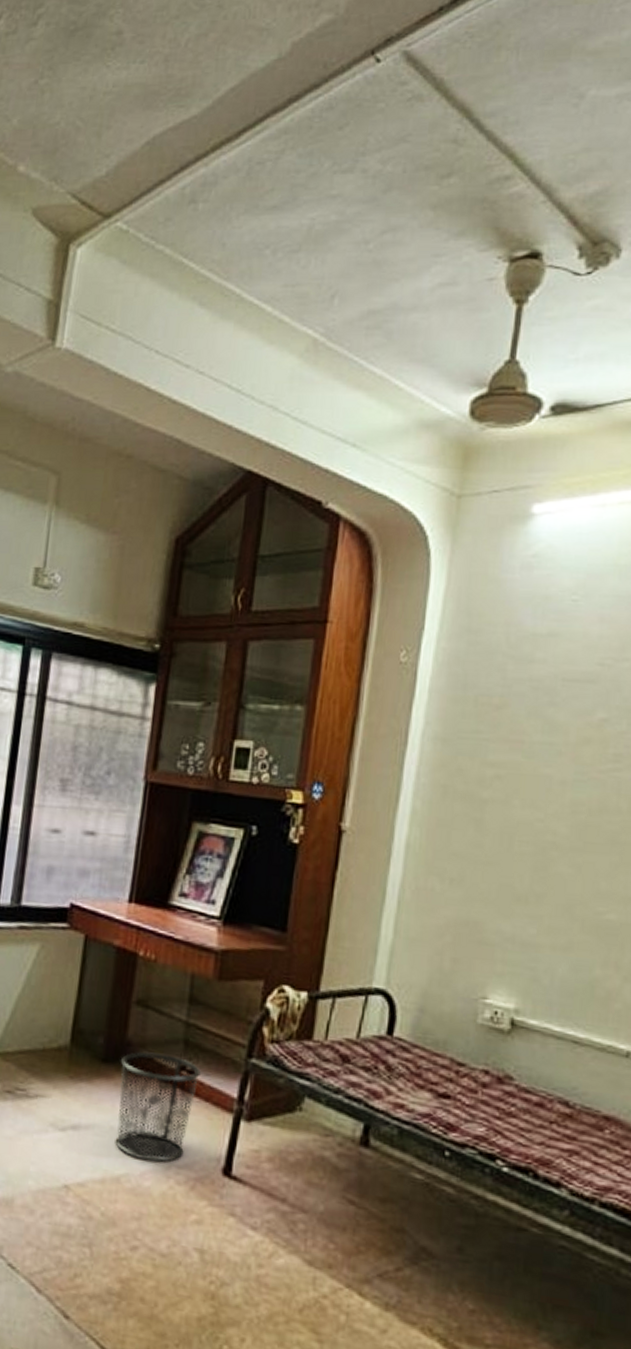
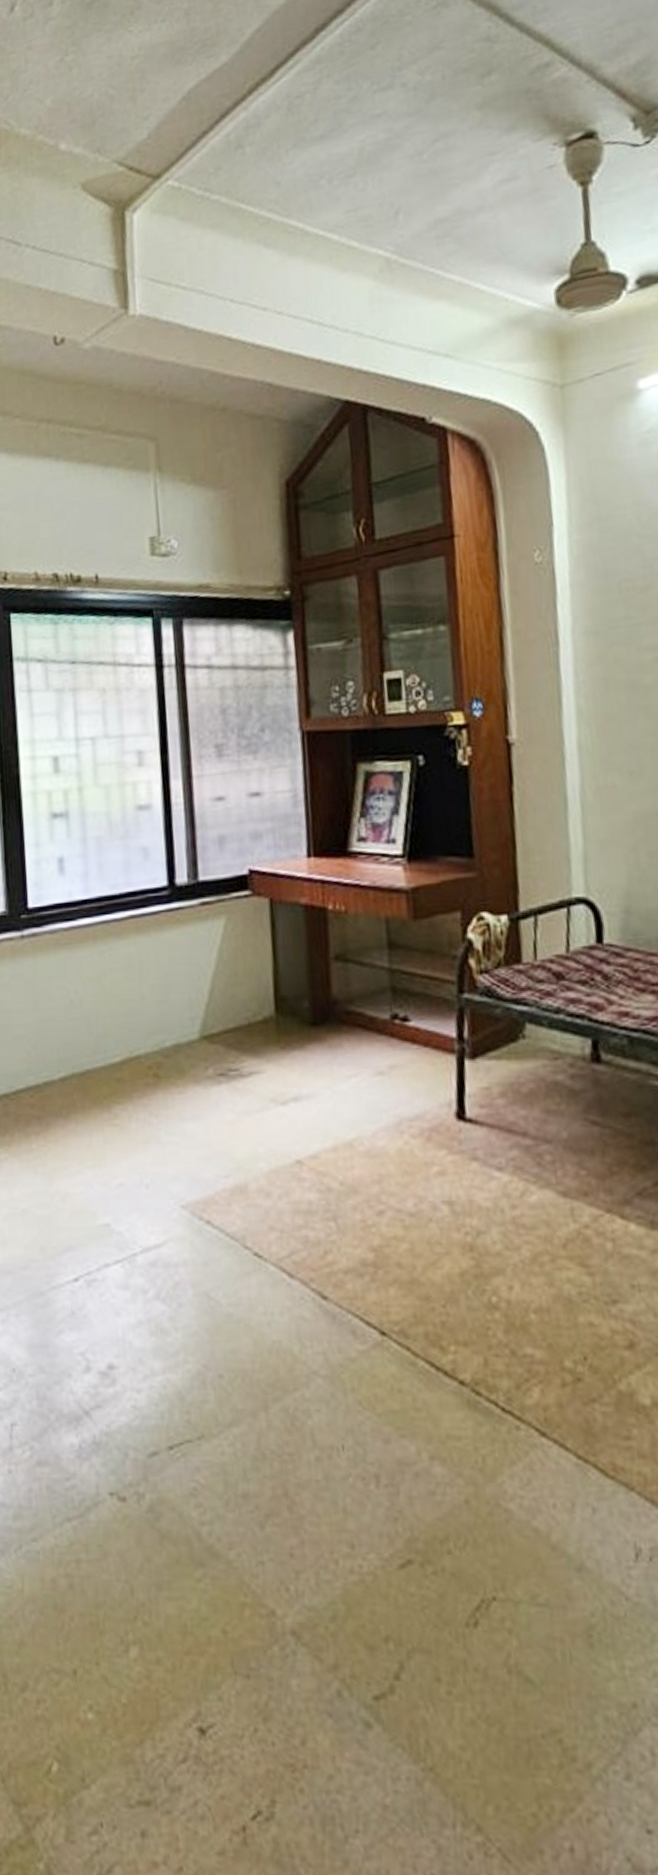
waste bin: present [115,1051,201,1162] -> none [329,1005,414,1119]

